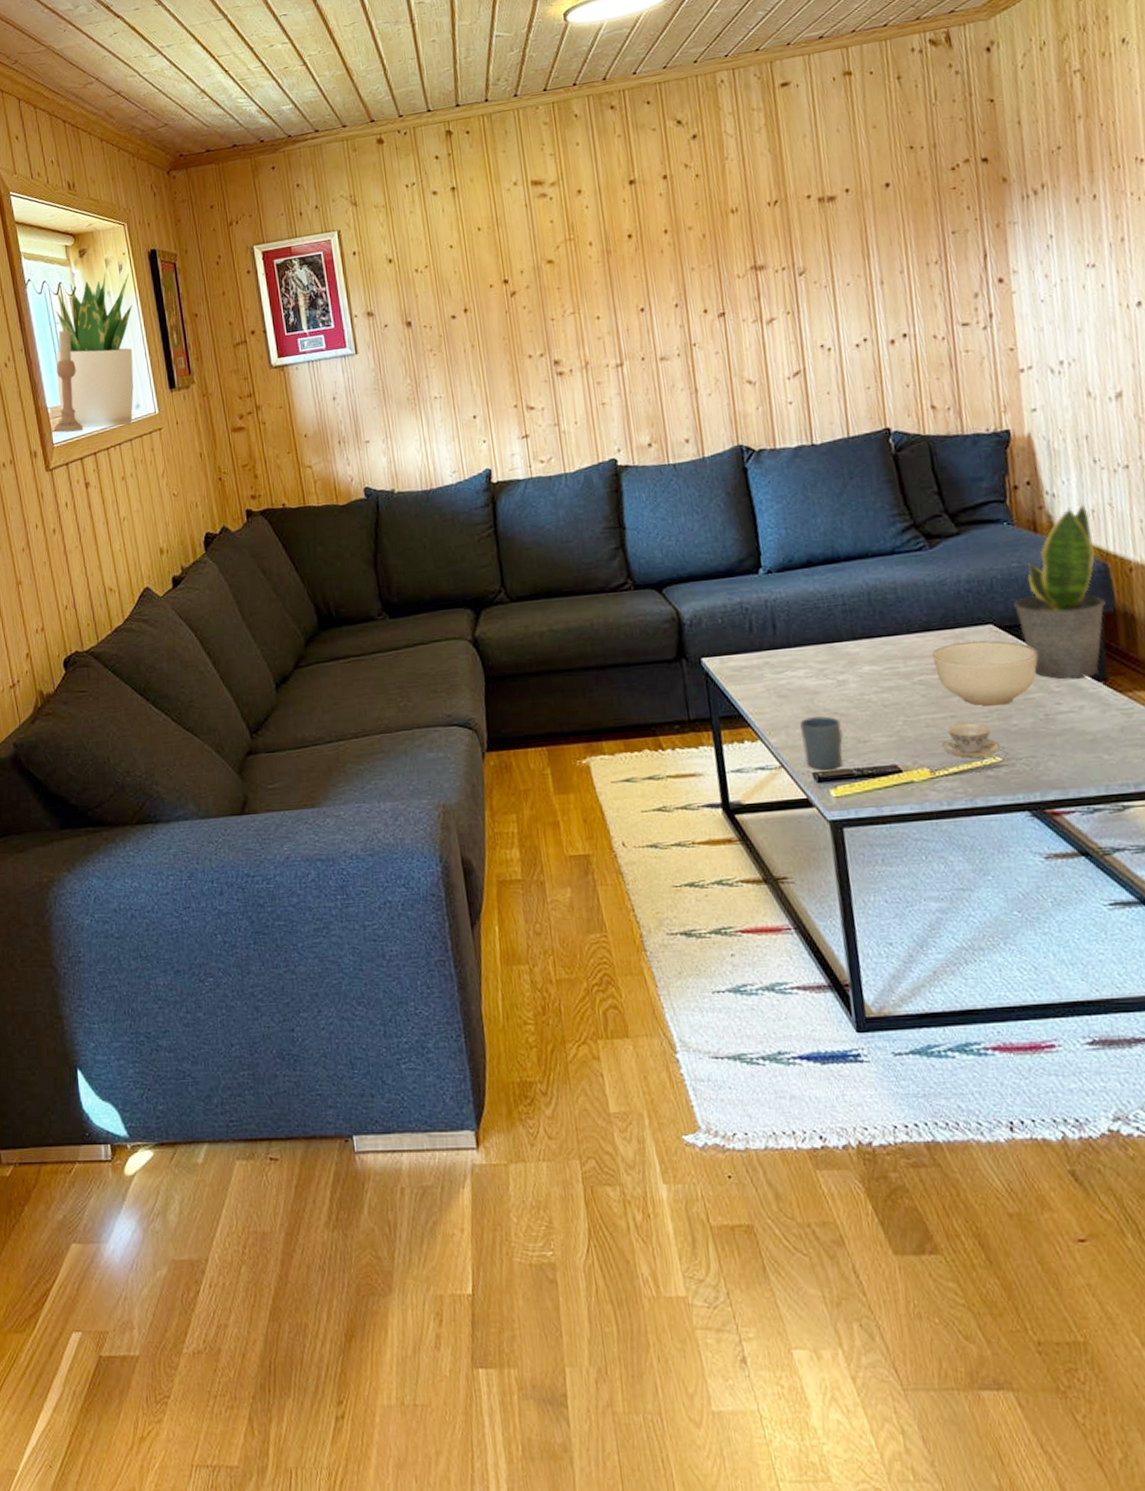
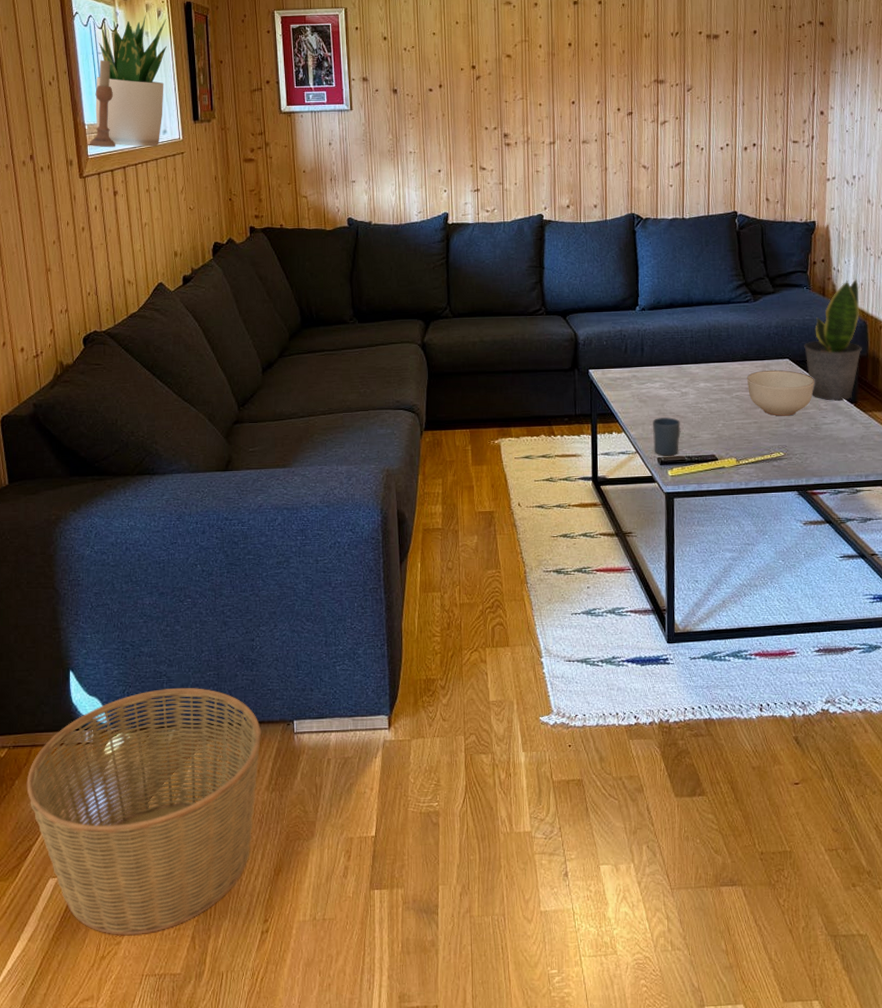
basket: none [37,1091,314,1412] -> present [26,687,262,936]
teacup: present [941,722,1000,758] -> none [746,427,783,452]

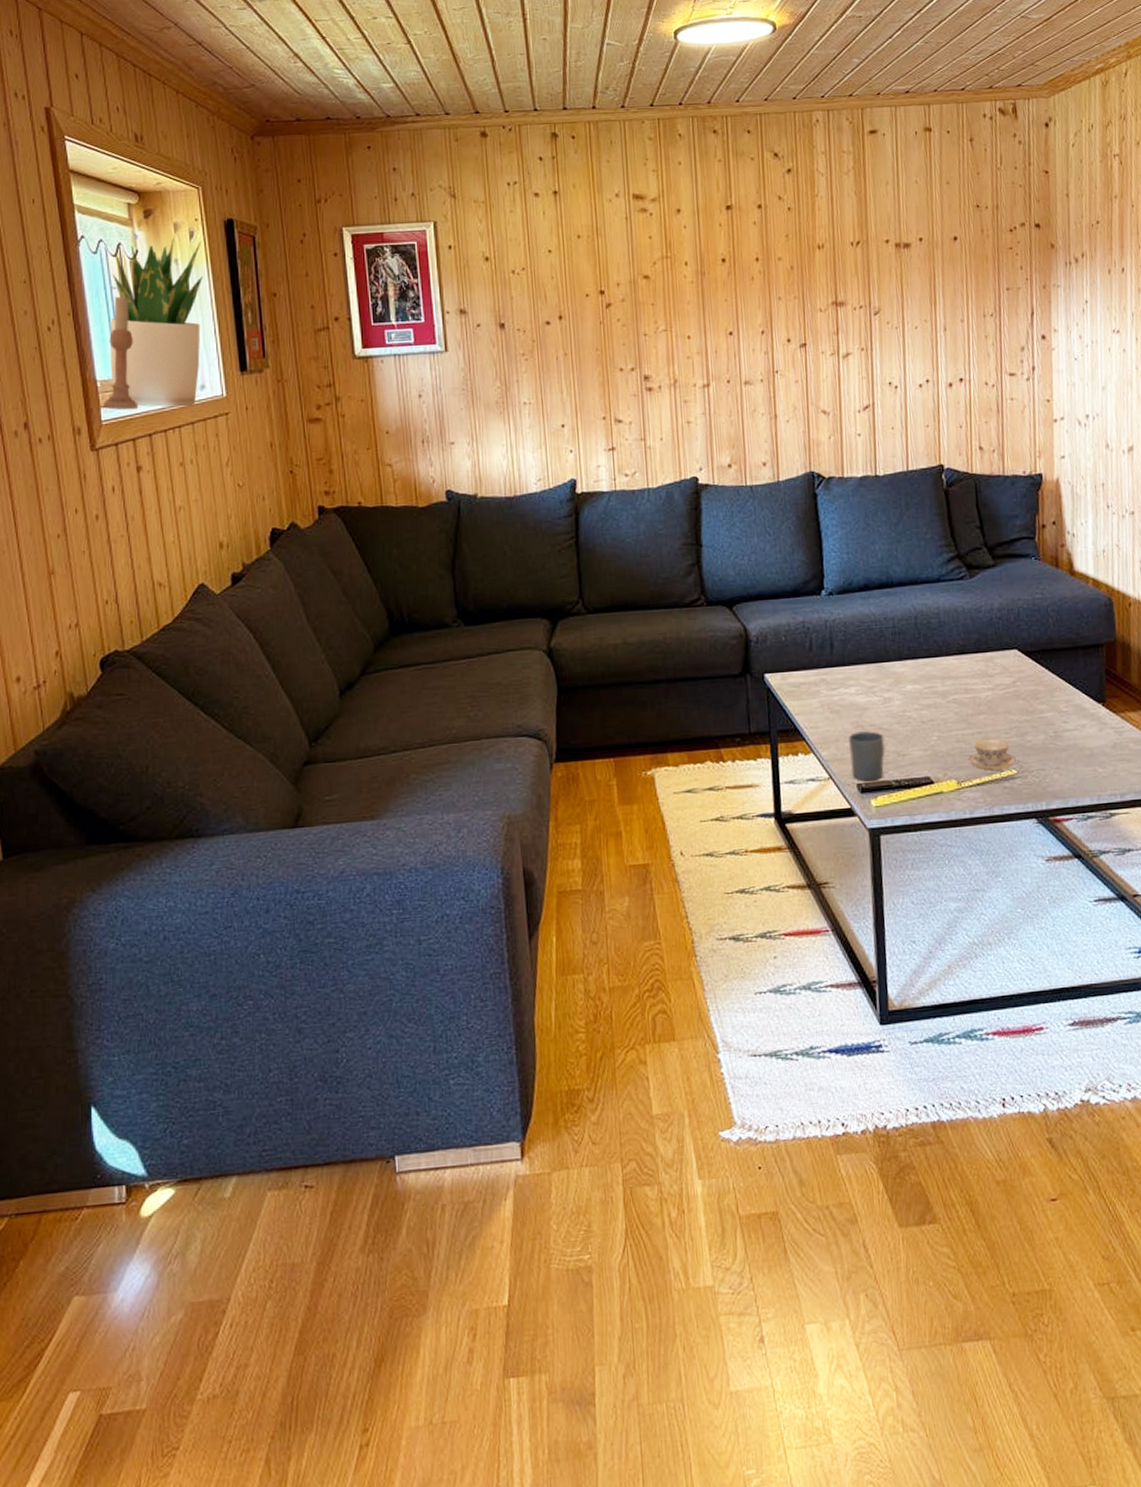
basket: present [26,687,262,936] -> none [35,1119,353,1465]
bowl: present [746,370,815,416] -> none [965,664,1052,724]
teacup: none [746,427,783,452] -> present [968,738,1016,771]
potted plant: present [804,278,862,401] -> none [1035,544,1109,700]

